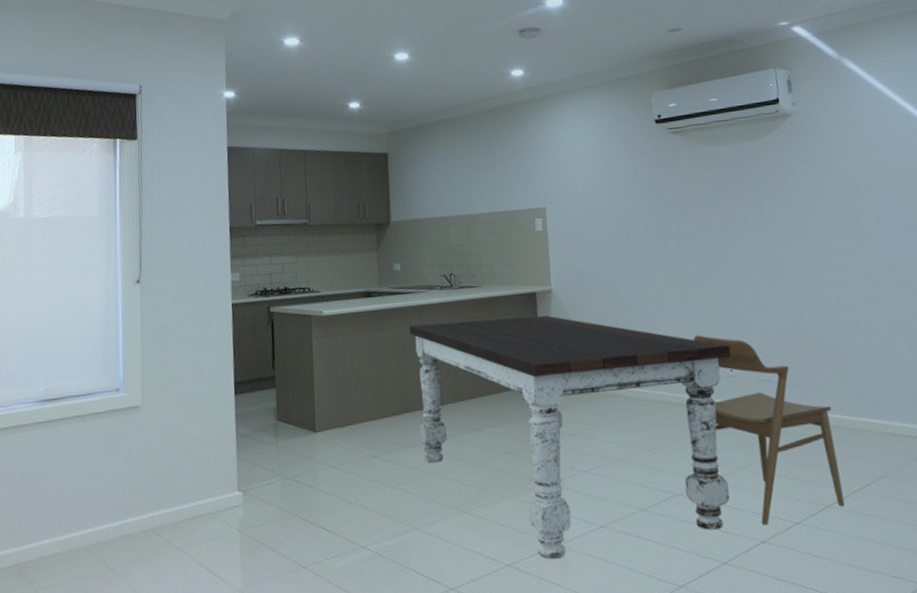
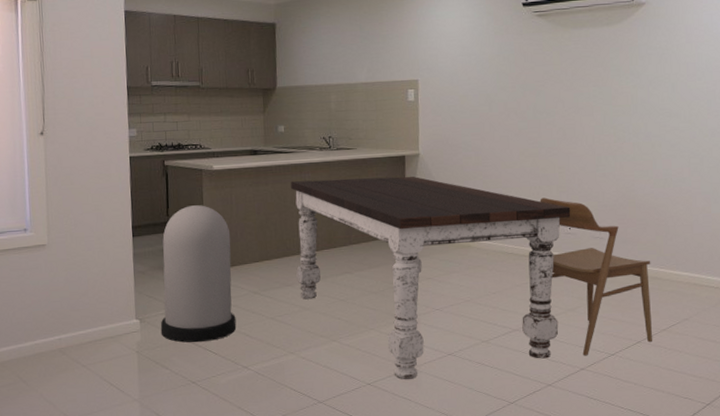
trash can: none [265,355,353,519] -> present [160,205,237,343]

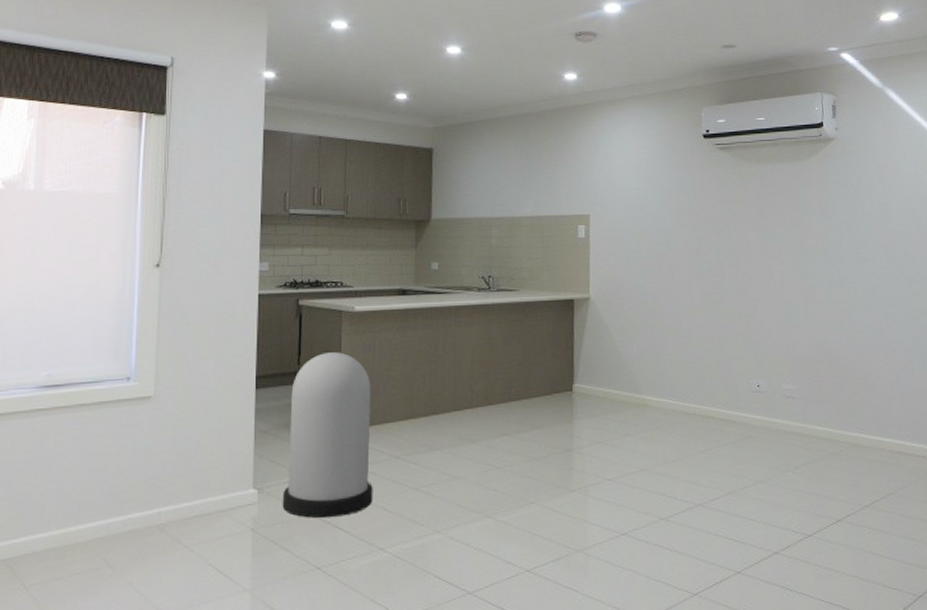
dining table: present [291,176,571,379] -> none [443,322,759,565]
chair: present [540,197,652,356] -> none [724,350,854,537]

